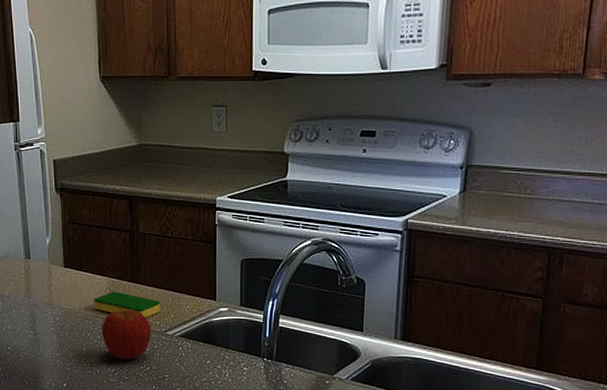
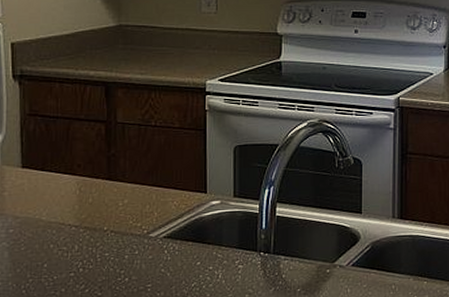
dish sponge: present [94,291,161,318] -> none [59,191,143,220]
apple: present [102,310,152,360] -> none [69,212,131,272]

